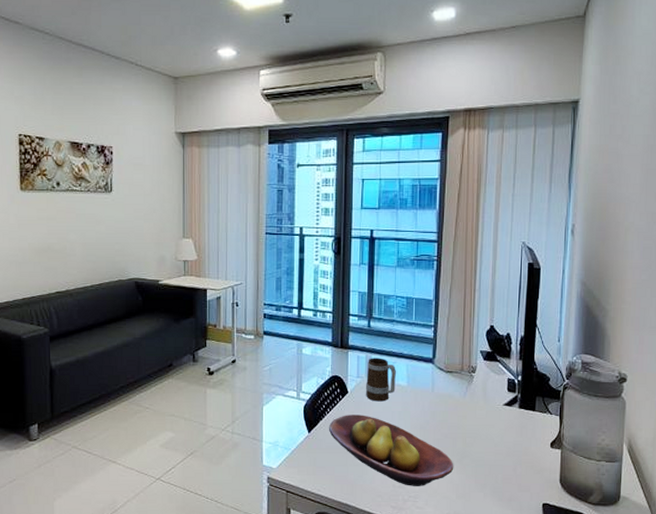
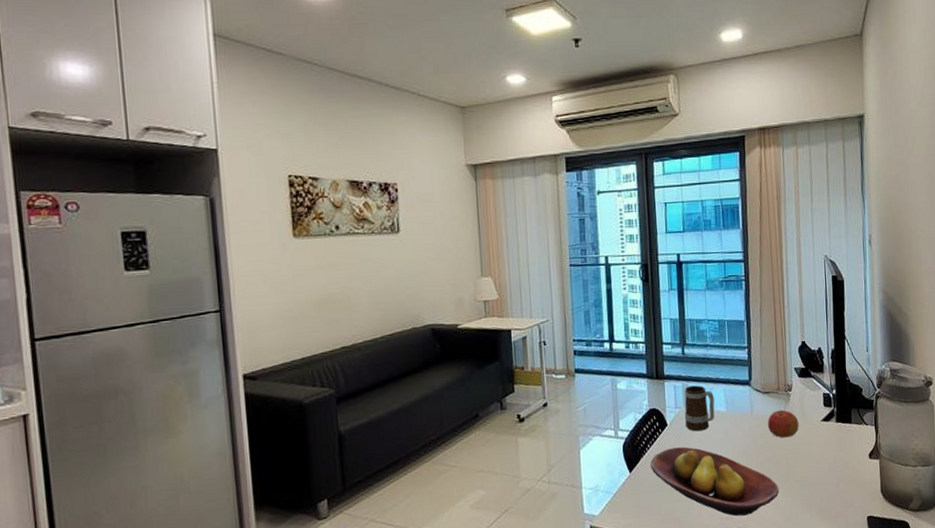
apple: none [447,390,480,418] -> present [767,409,799,438]

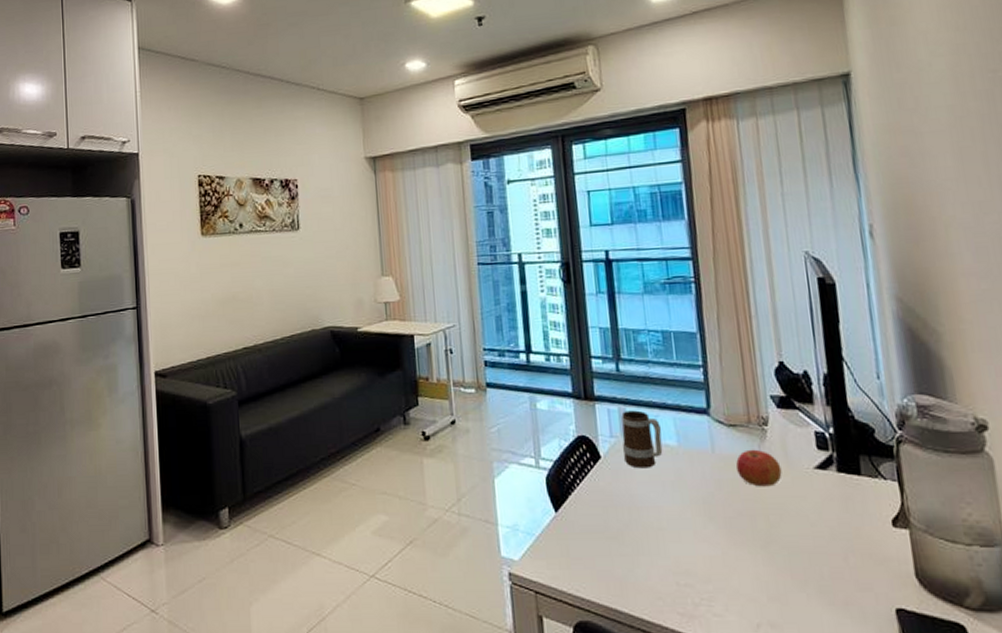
fruit bowl: present [650,446,779,517] -> none [580,486,758,584]

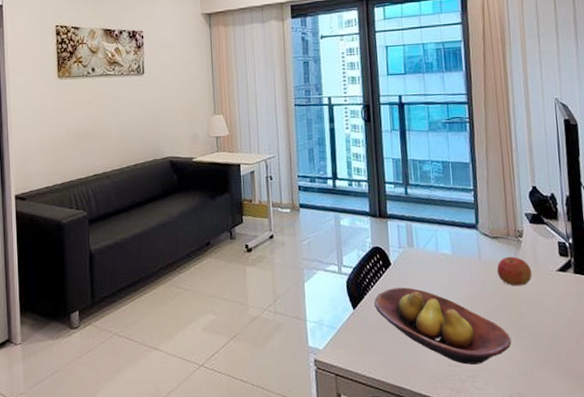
fruit bowl: none [580,486,758,584] -> present [373,287,512,365]
mug: present [621,410,663,469] -> none [408,226,440,273]

